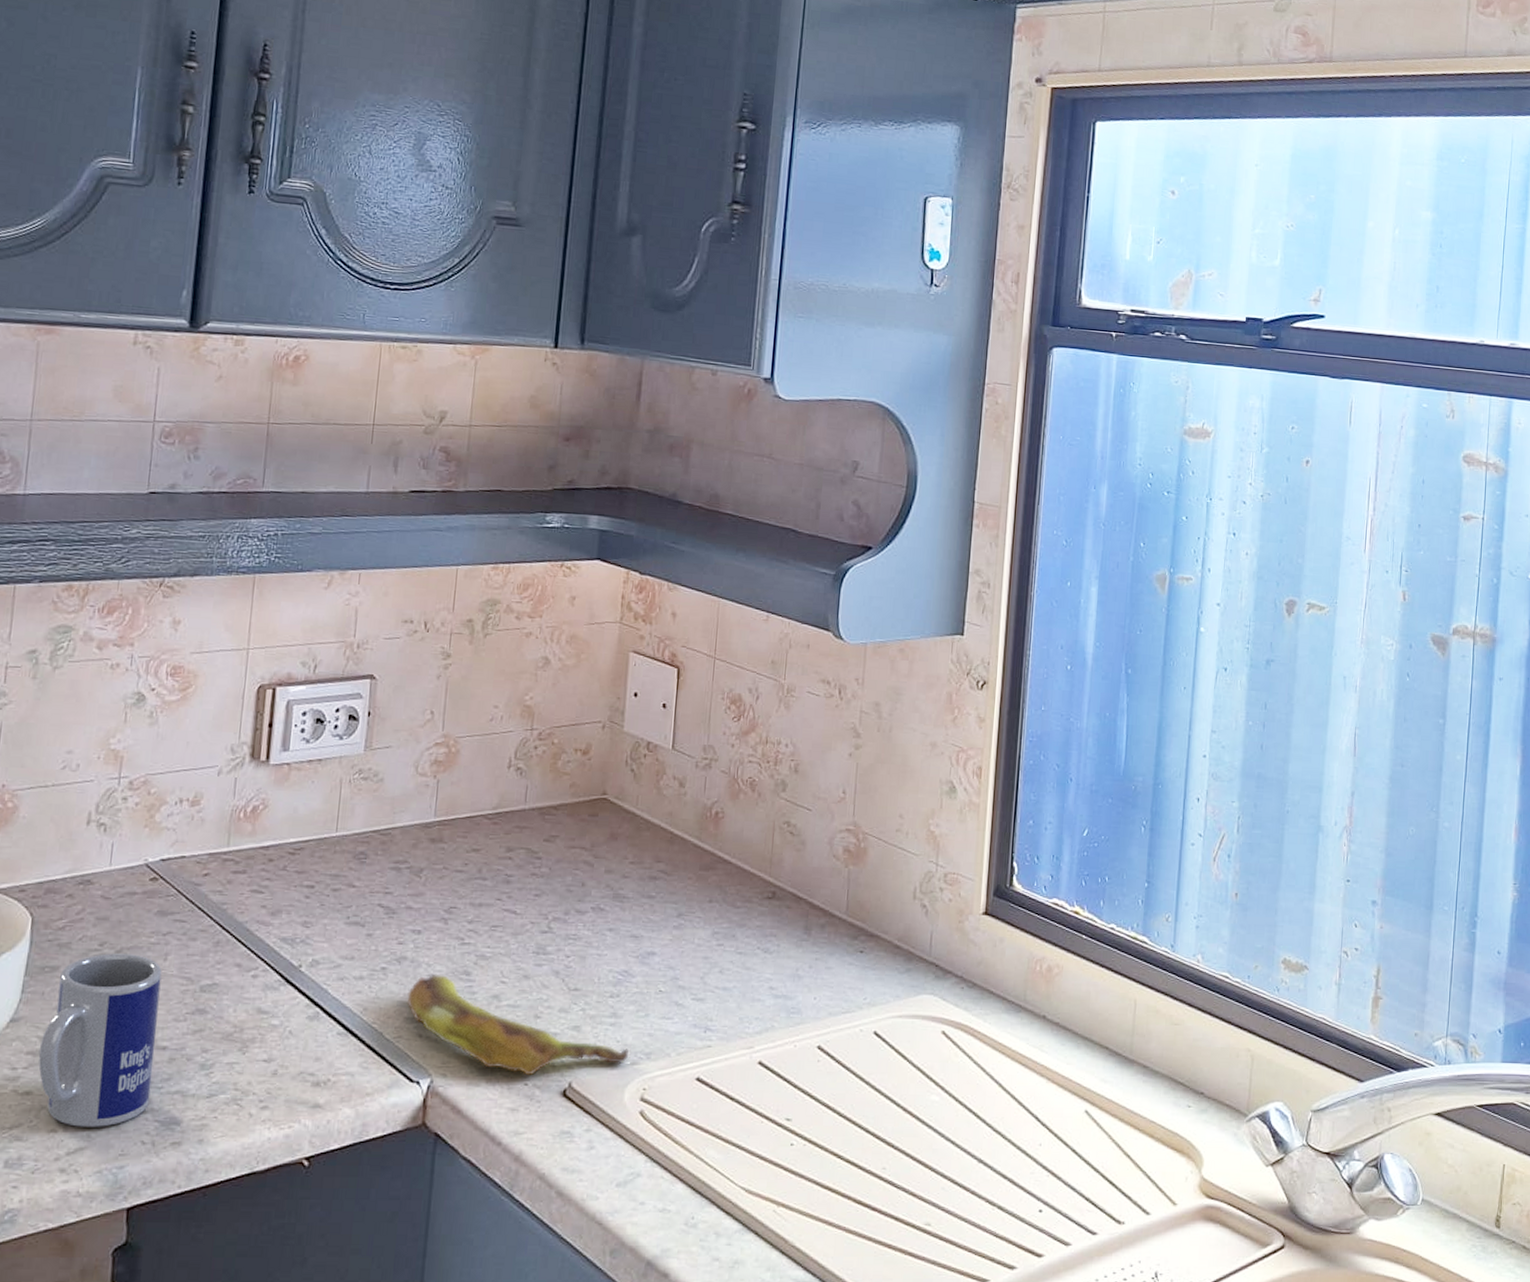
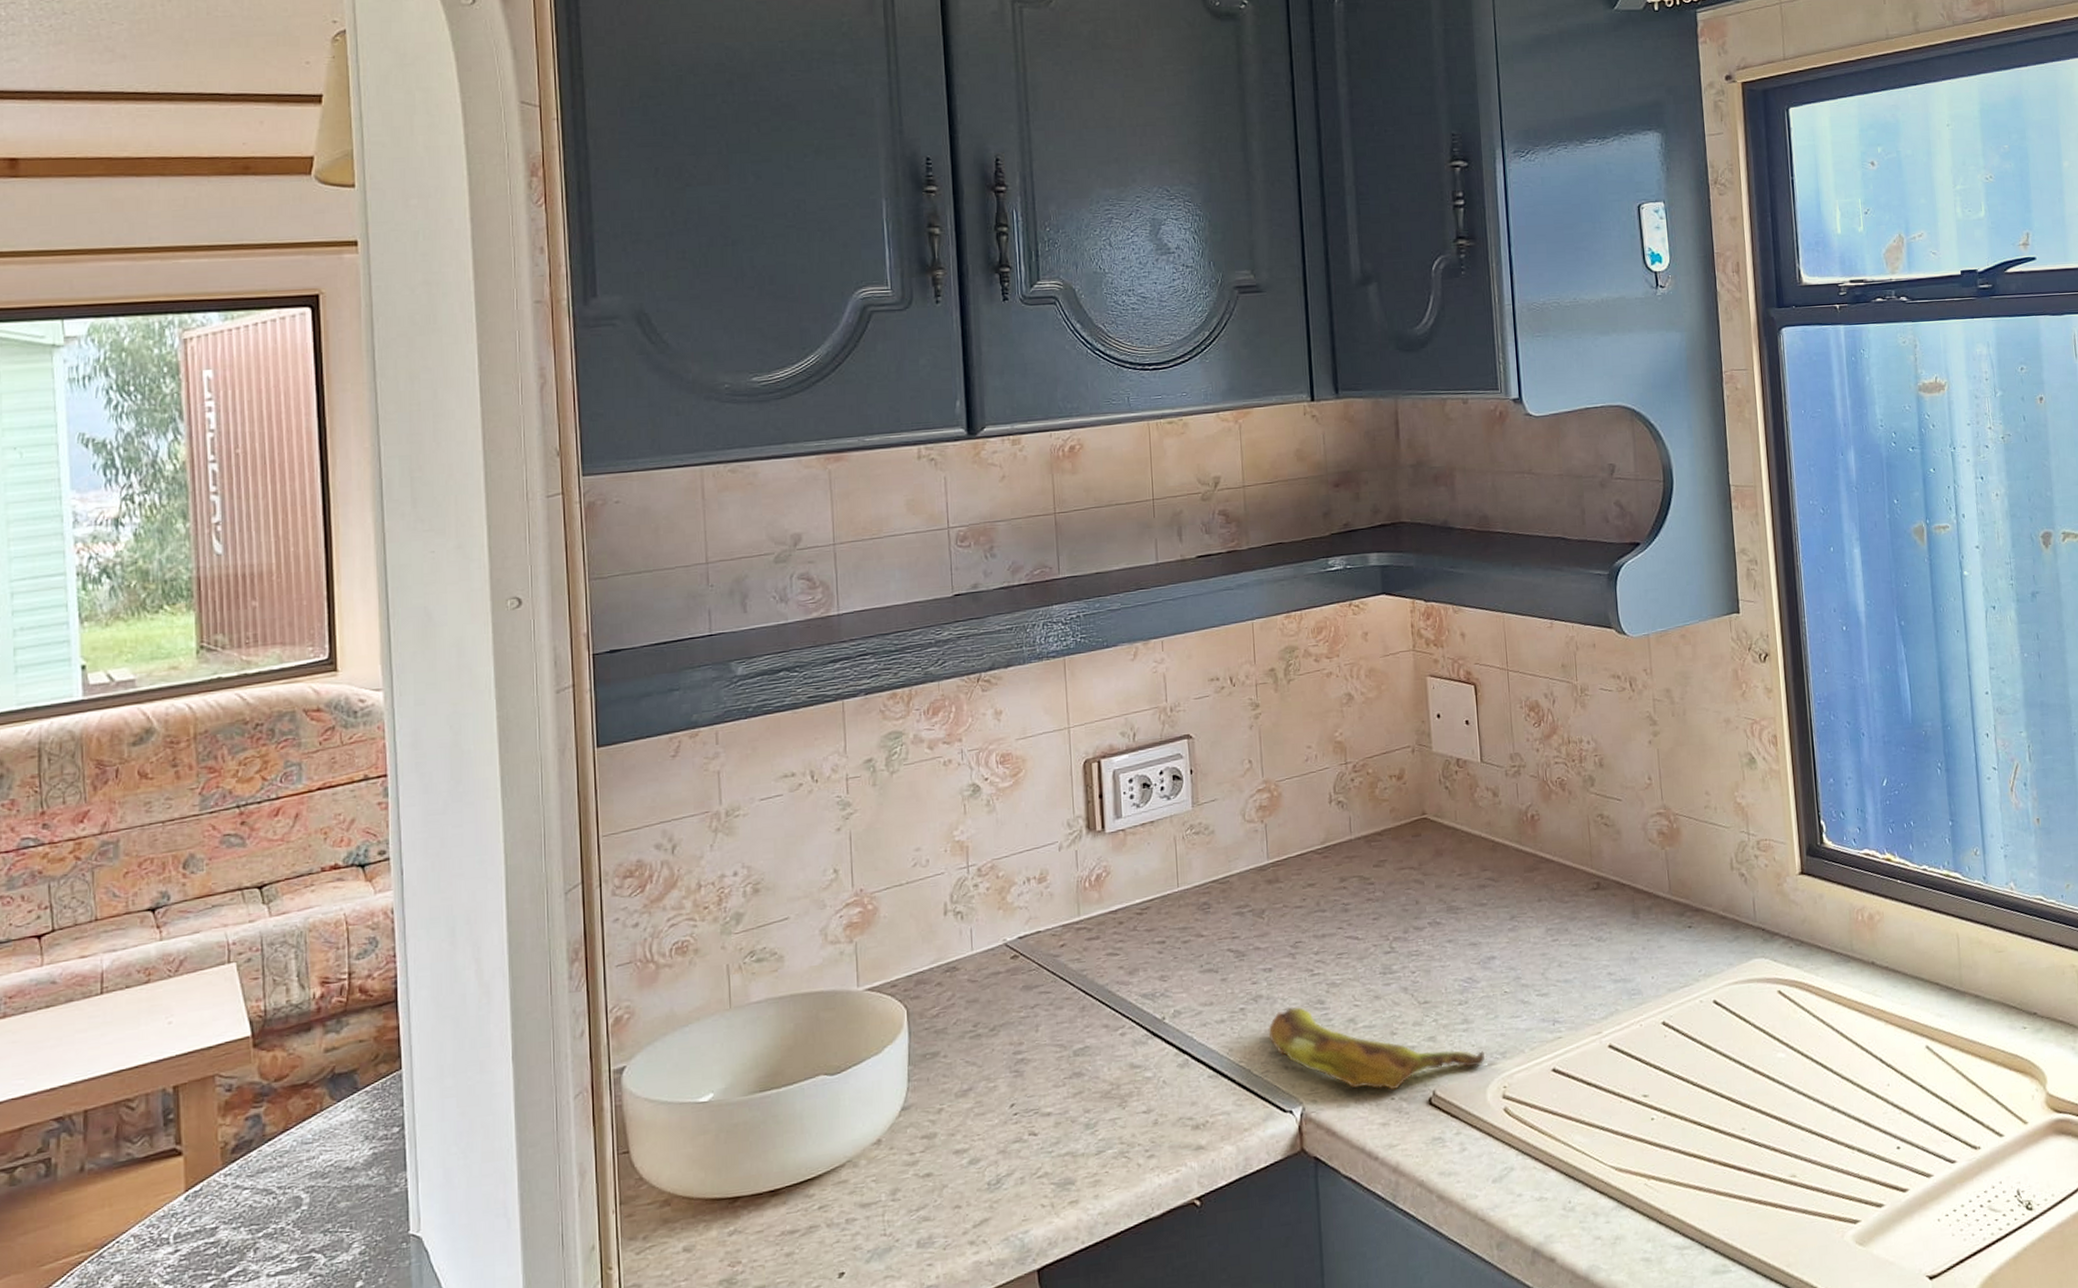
mug: present [38,953,162,1127] -> none [932,1030,1043,1200]

